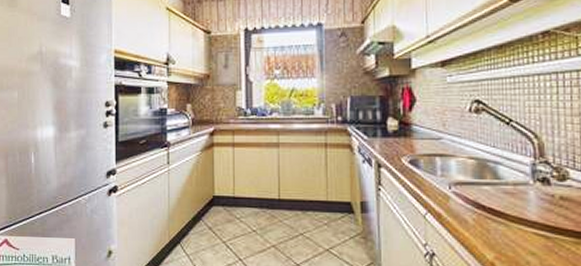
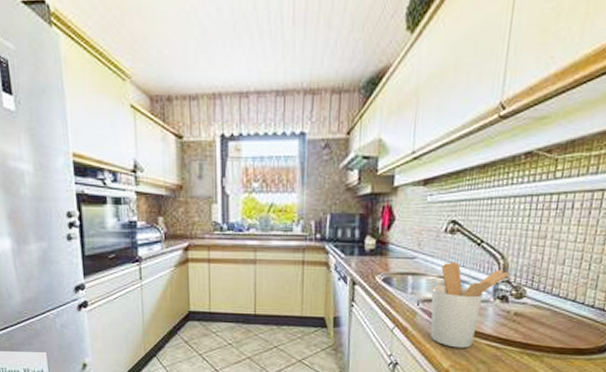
utensil holder: none [463,141,546,237] -> present [430,261,509,348]

